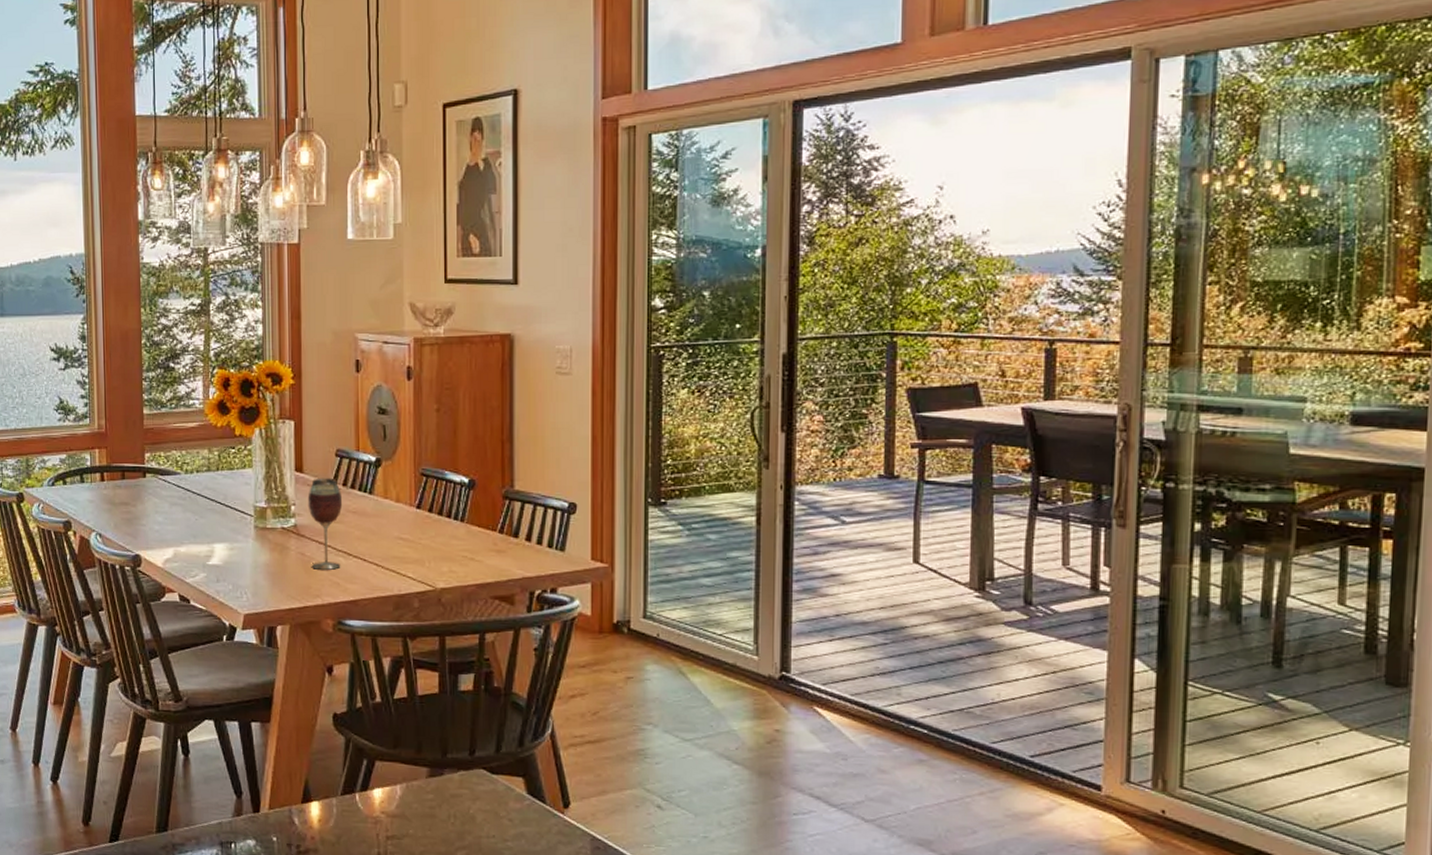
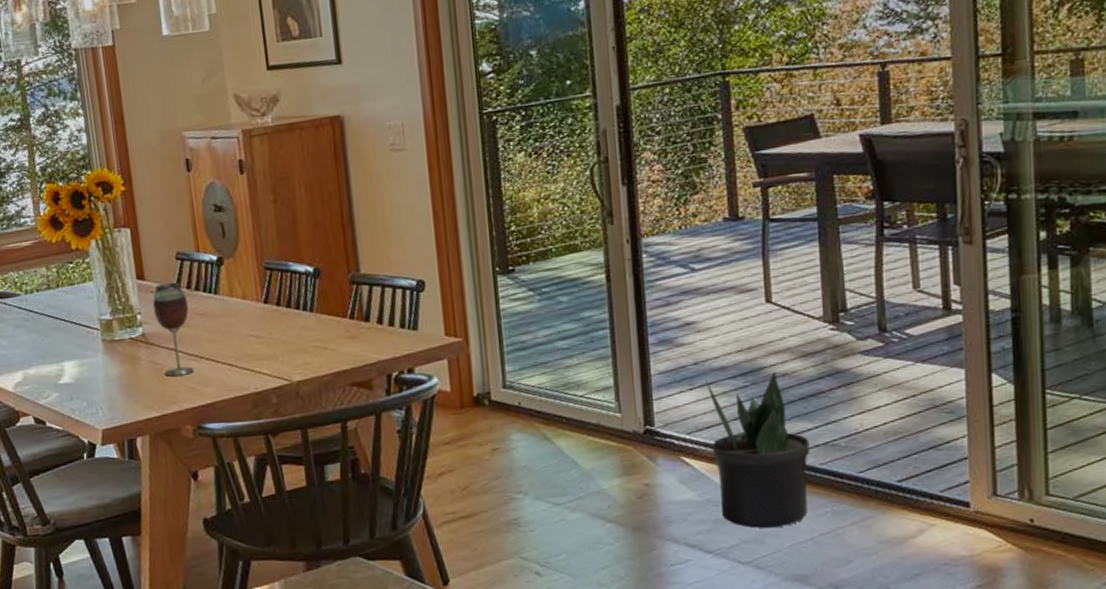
planter: none [845,632,945,788] -> present [705,372,810,528]

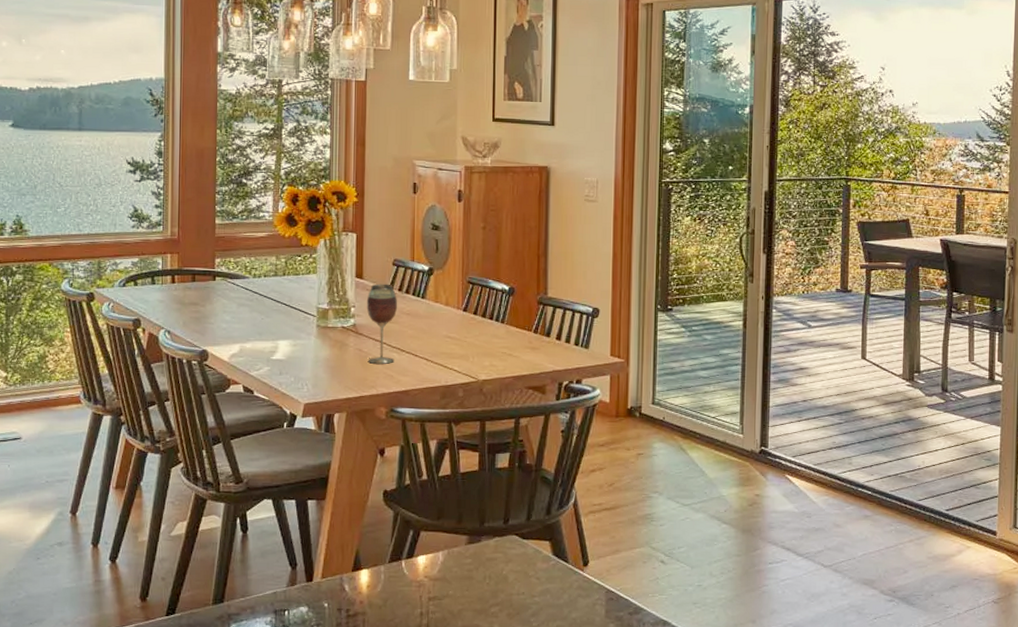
planter: present [705,372,810,528] -> none [810,414,884,539]

